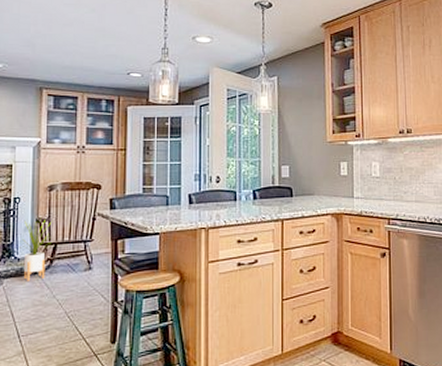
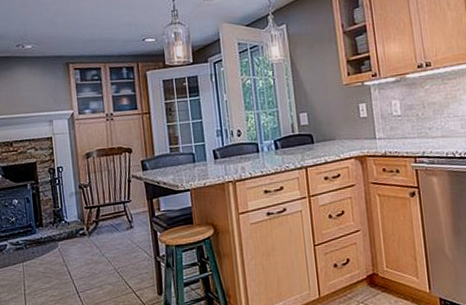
house plant: present [18,217,54,281] -> none [67,183,94,242]

